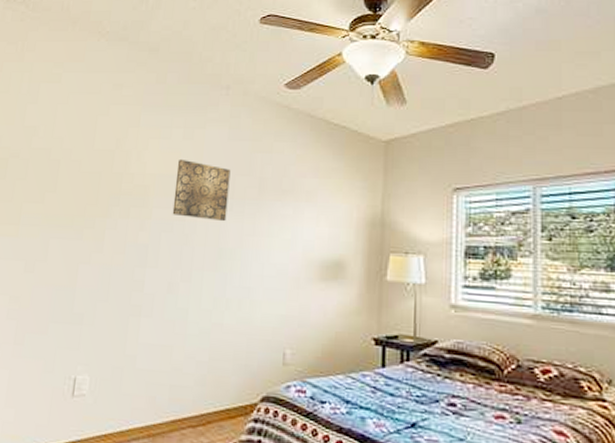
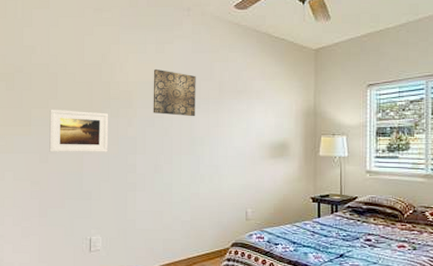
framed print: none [38,204,117,263] -> present [49,109,109,152]

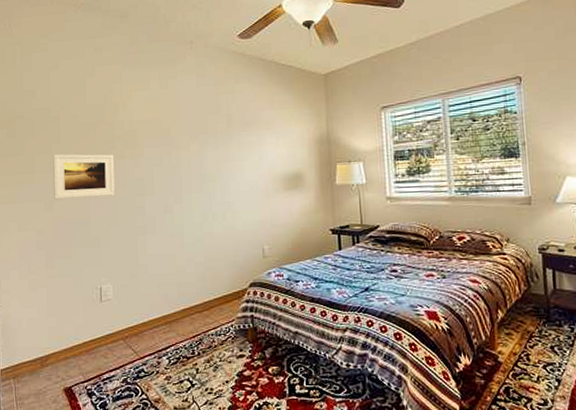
wall art: present [153,68,196,117] -> none [158,105,204,153]

